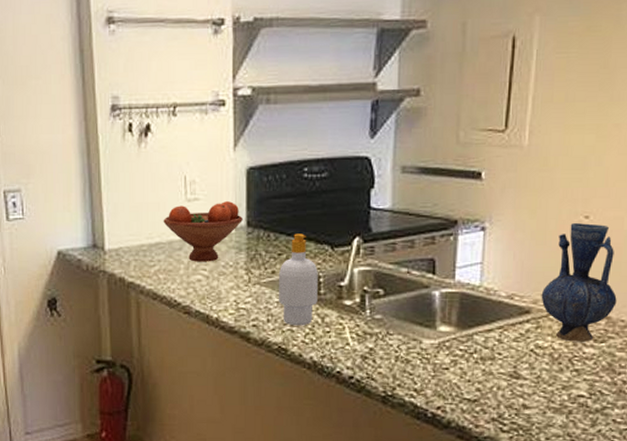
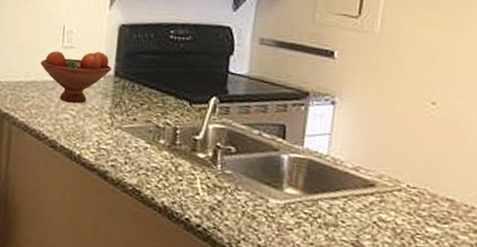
soap bottle: present [279,233,318,326] -> none [137,87,176,172]
vase: present [541,223,617,342] -> none [386,107,461,222]

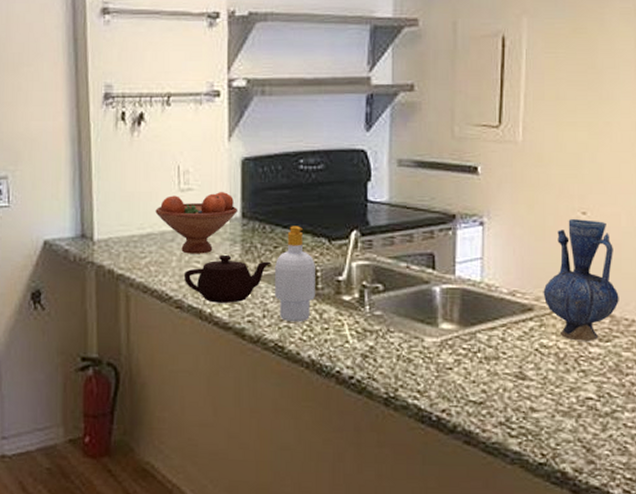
teapot: none [59,106,137,149] -> present [183,256,271,303]
soap bottle: none [137,87,176,172] -> present [275,226,315,322]
vase: none [386,107,461,222] -> present [543,219,619,341]

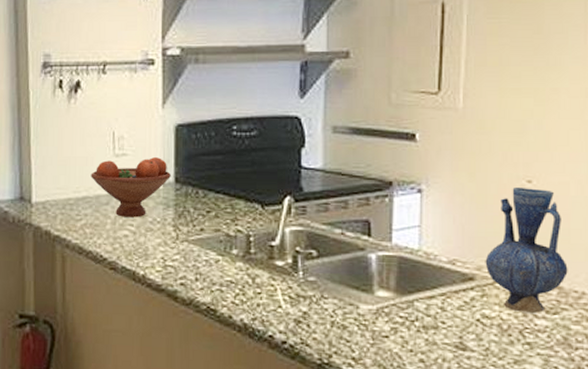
teapot: present [183,256,271,303] -> none [117,219,204,266]
soap bottle: present [275,226,315,322] -> none [208,191,248,286]

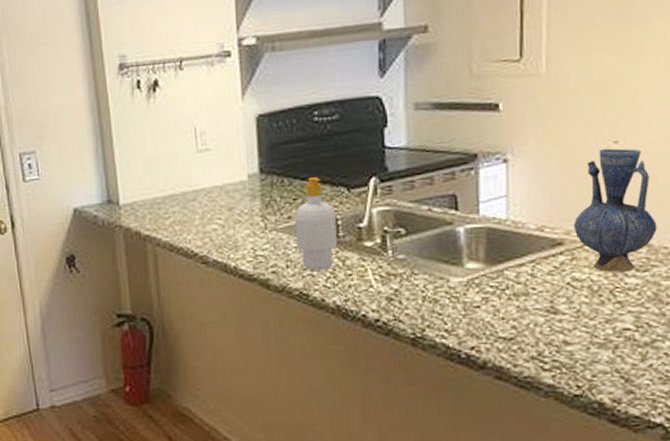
fruit bowl: present [91,157,171,218] -> none [176,149,255,212]
soap bottle: none [208,191,248,286] -> present [295,177,337,271]

